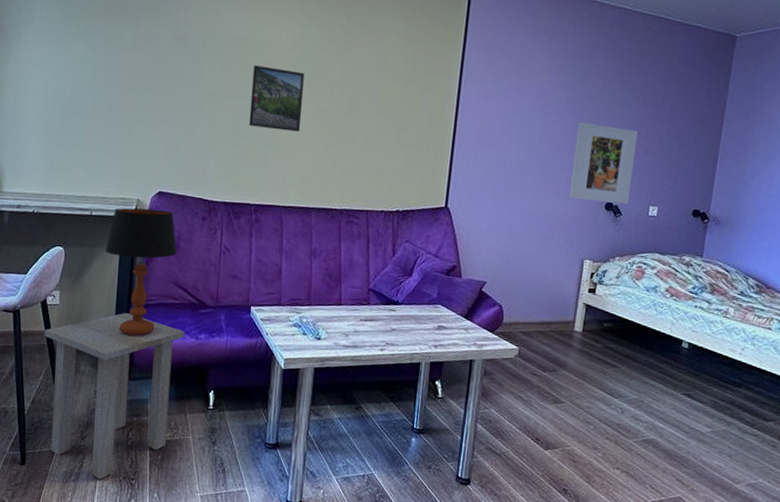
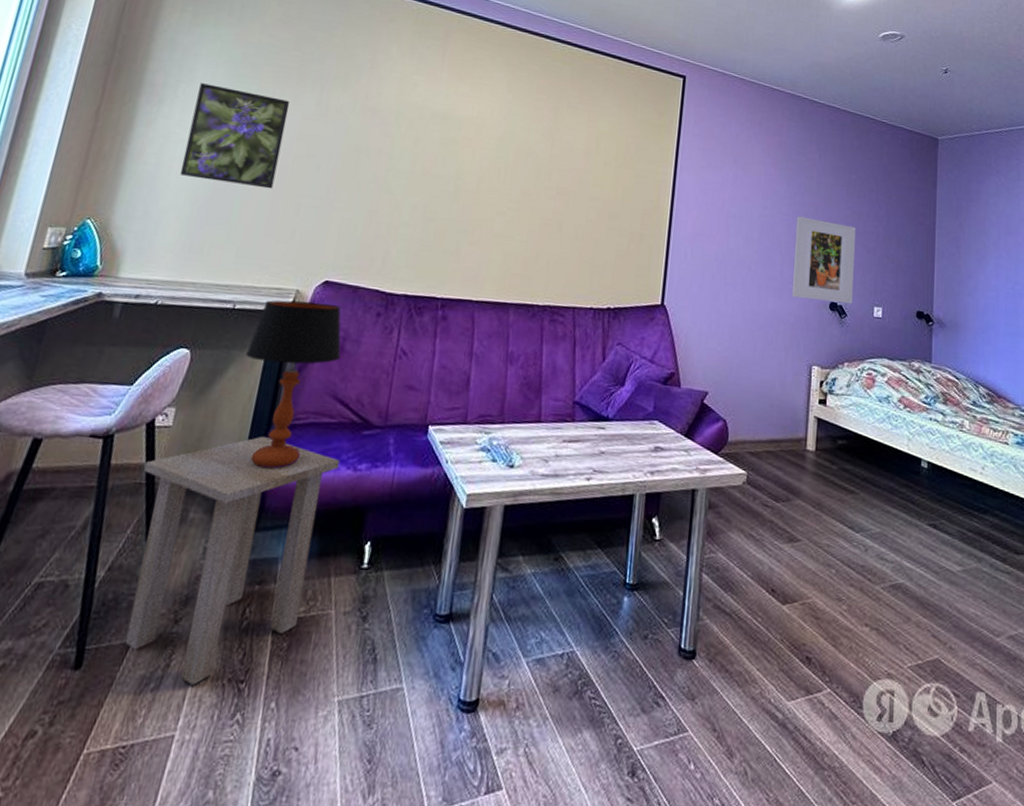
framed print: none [34,23,113,115] -> present [180,83,290,189]
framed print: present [248,65,305,132] -> none [441,142,509,216]

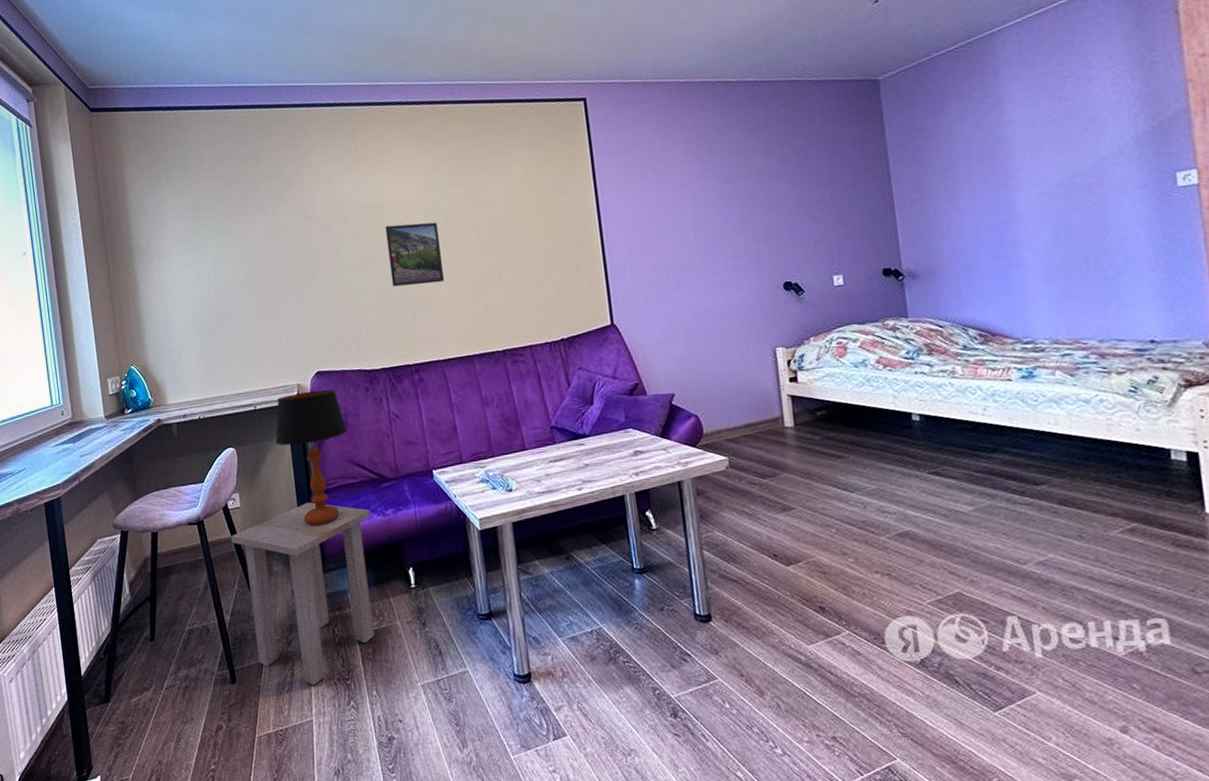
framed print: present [180,83,290,189] -> none [173,229,254,314]
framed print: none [441,142,509,216] -> present [385,222,445,287]
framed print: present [791,216,856,304] -> none [731,200,809,287]

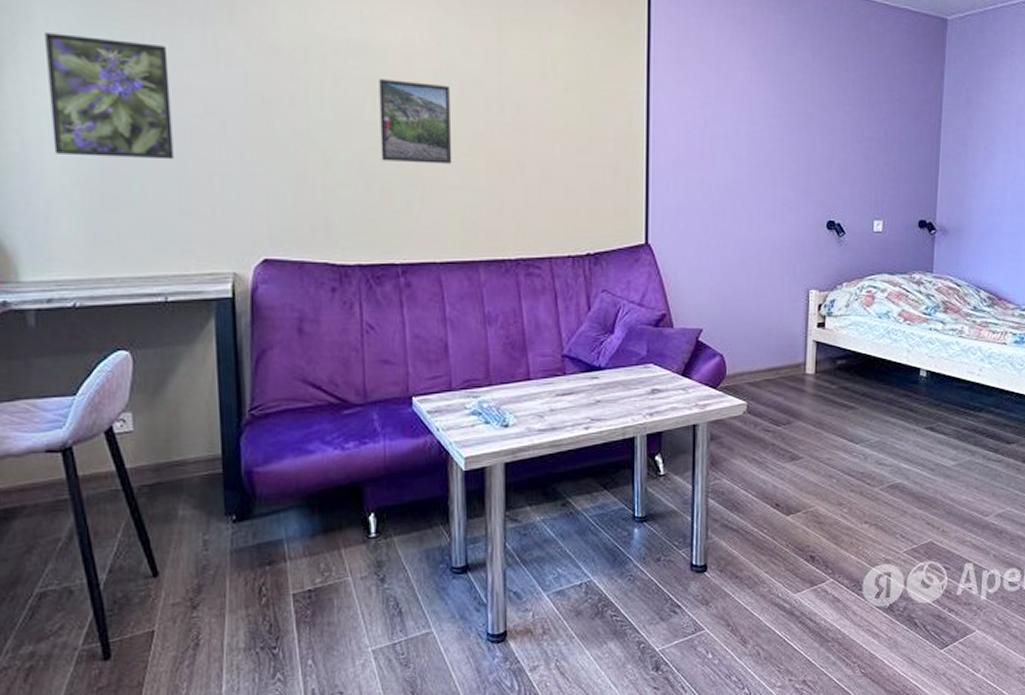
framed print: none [173,229,254,314] -> present [45,33,174,160]
side table: present [231,502,375,685] -> none [116,428,326,657]
table lamp: present [275,389,347,526] -> none [194,284,301,460]

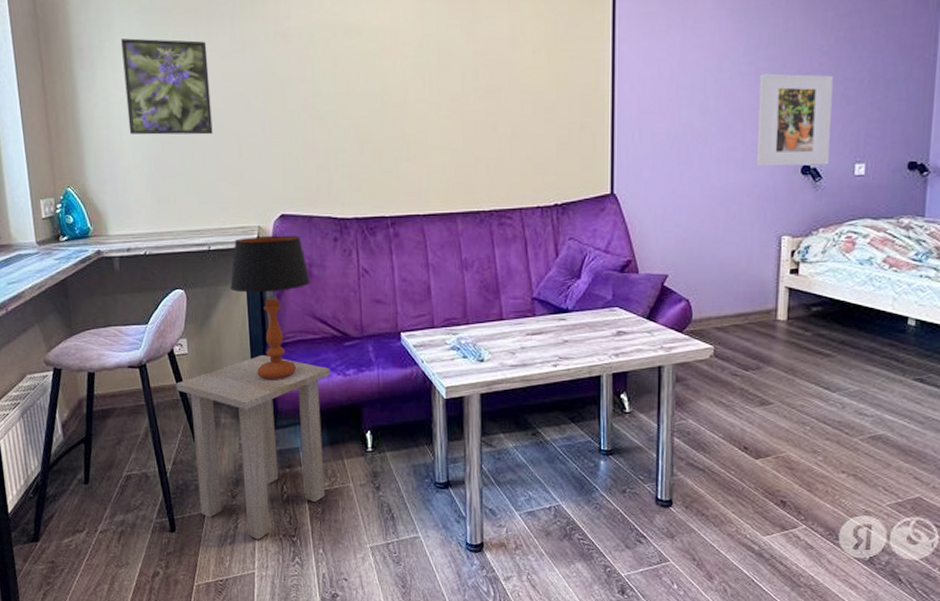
side table: none [116,428,326,657] -> present [176,354,331,540]
table lamp: none [194,284,301,460] -> present [230,235,310,380]
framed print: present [379,79,453,164] -> none [370,55,433,128]
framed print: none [785,128,854,221] -> present [756,73,833,167]

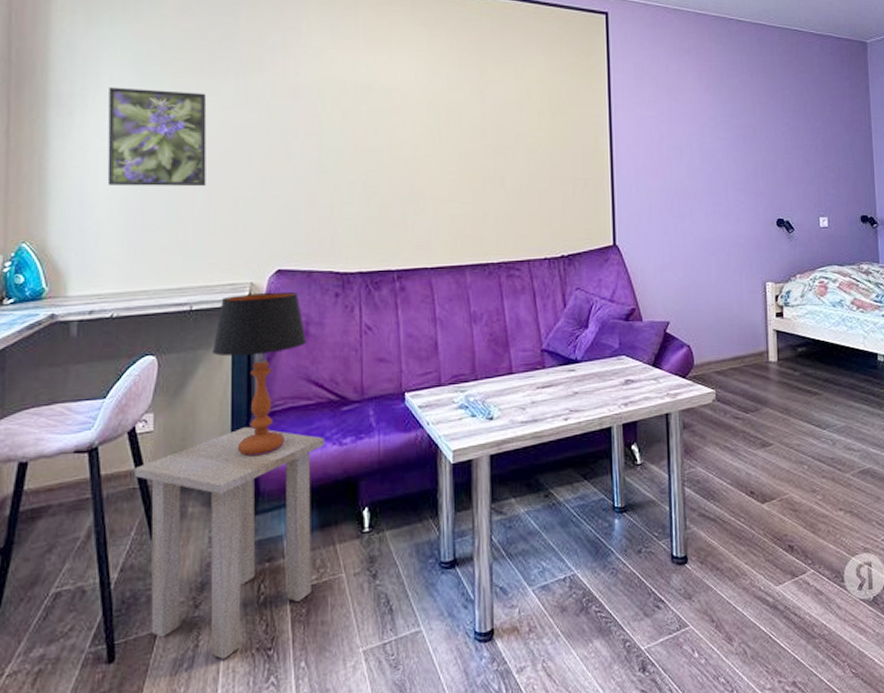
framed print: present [756,73,833,167] -> none [735,139,799,220]

